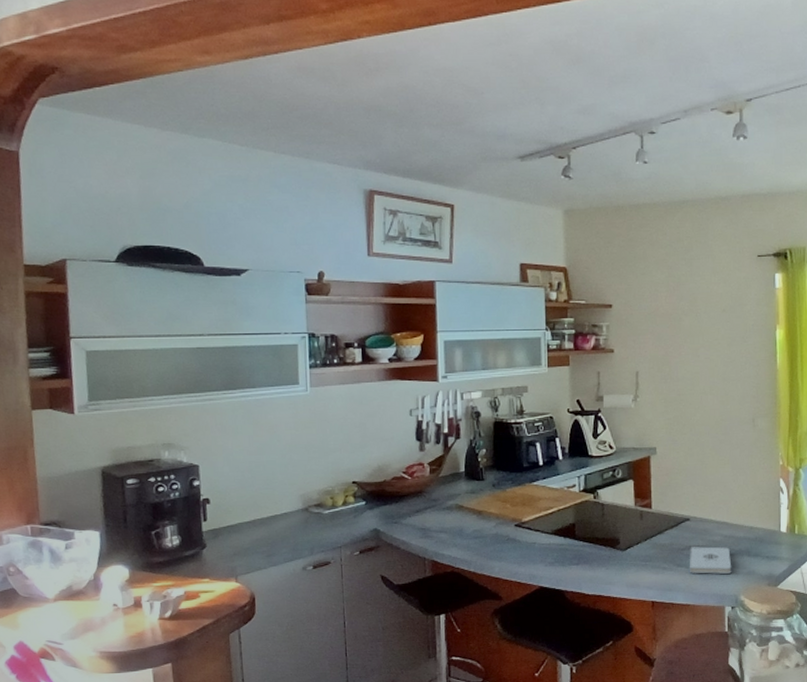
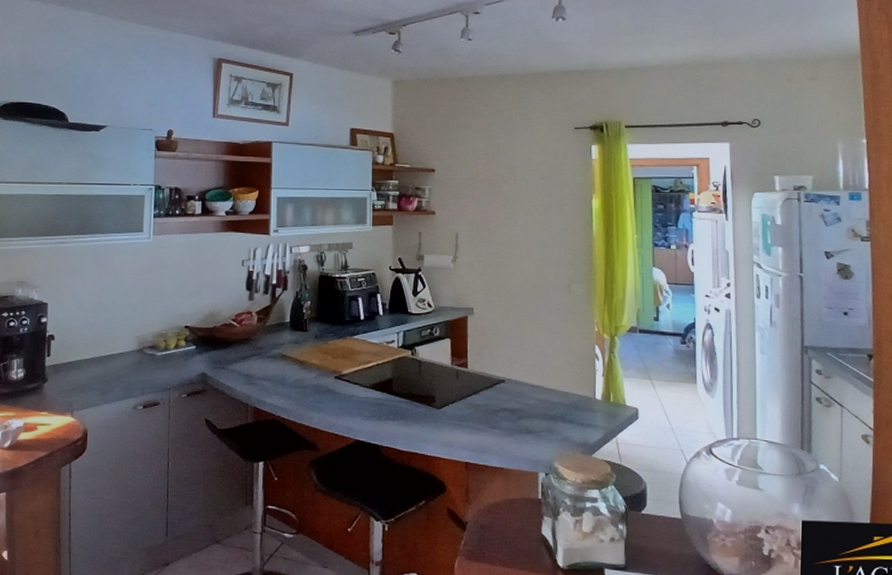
notepad: present [690,546,732,574] -> none [504,409,546,439]

